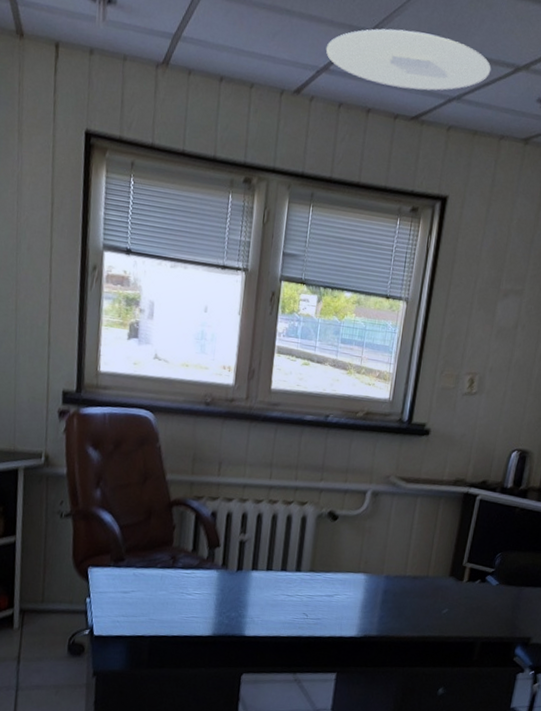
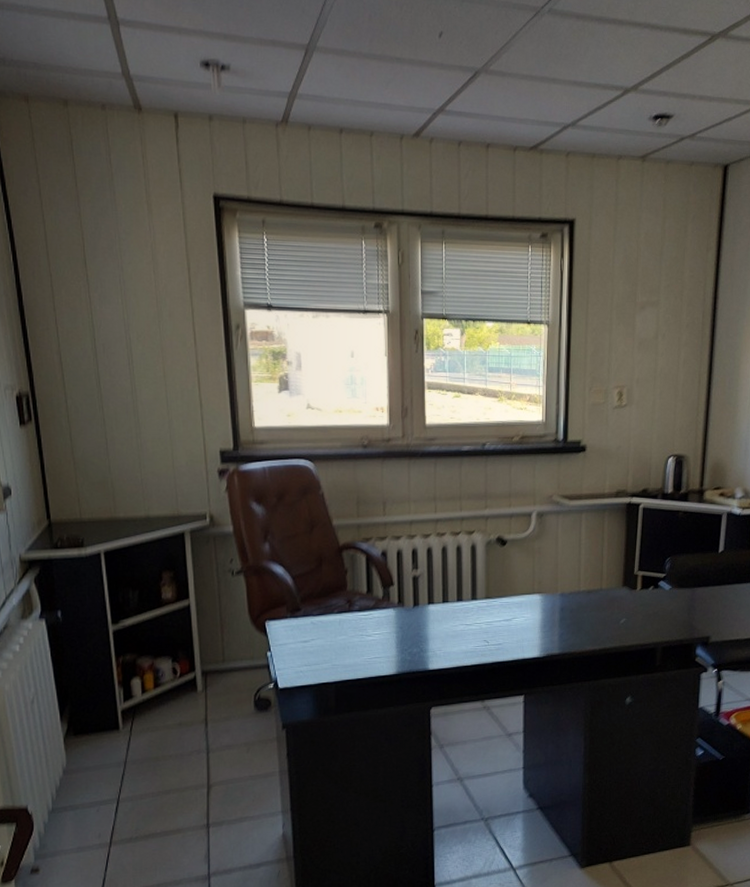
ceiling light: present [325,28,491,91] -> none [439,65,601,121]

